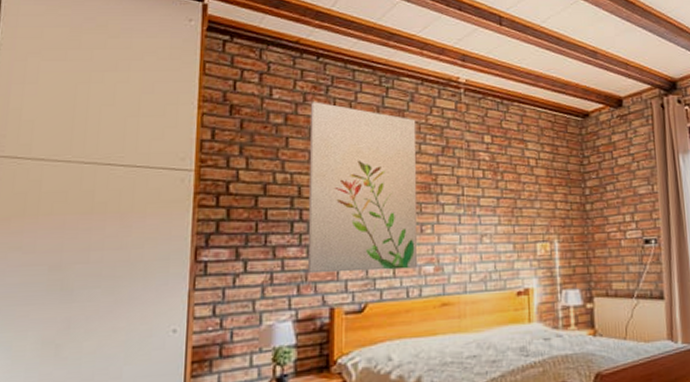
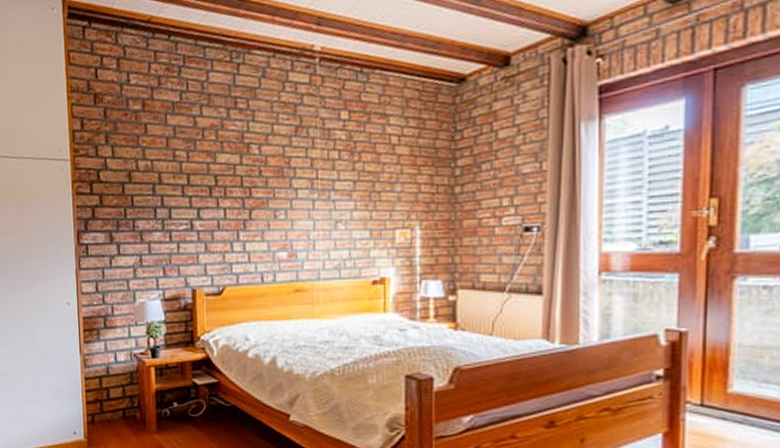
wall art: present [307,102,418,273] -> none [164,84,271,257]

